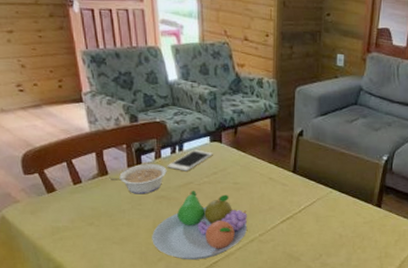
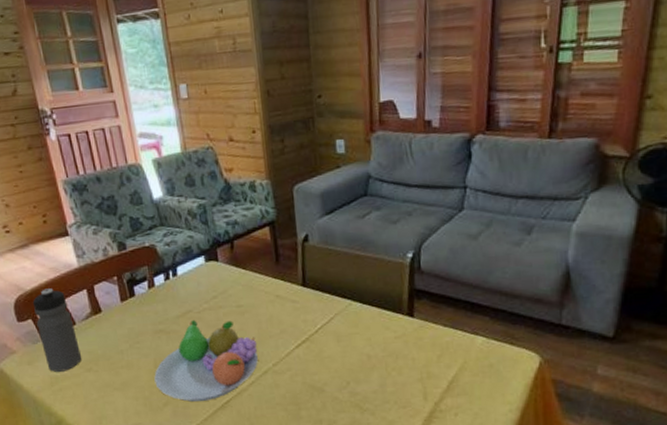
water bottle: none [40,147,84,223] -> present [32,288,81,372]
legume: present [109,164,167,195] -> none [103,294,163,331]
cell phone: present [167,149,213,172] -> none [162,272,210,299]

